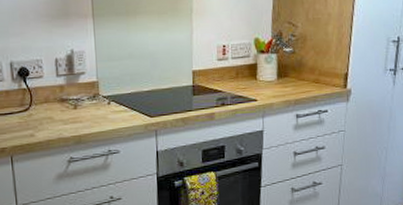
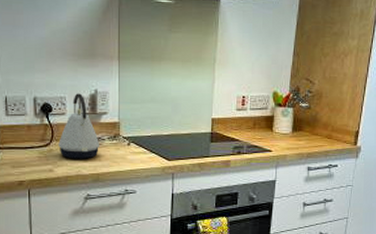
kettle: none [38,55,80,122] -> present [58,93,100,159]

